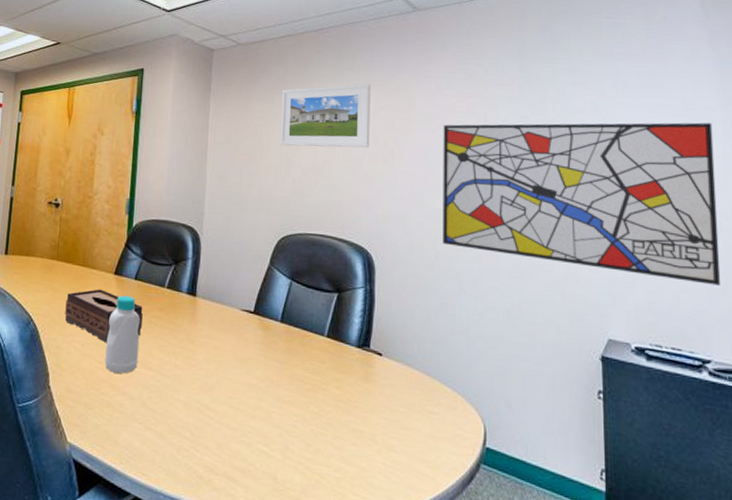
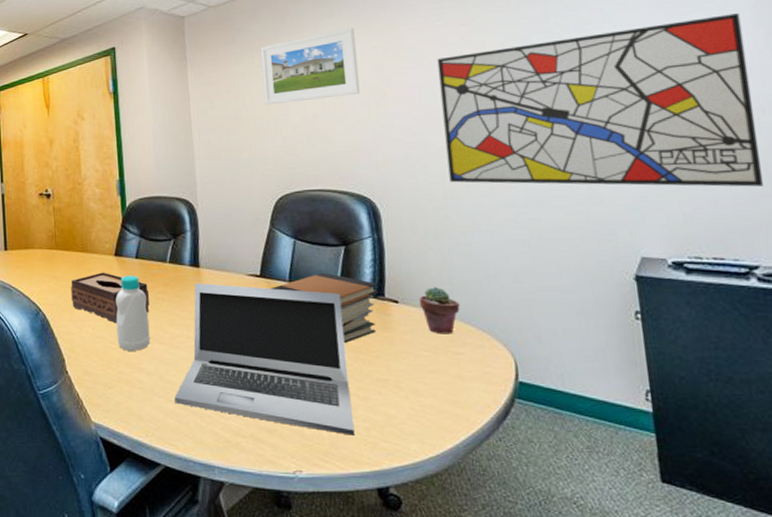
laptop: none [153,311,328,485] -> present [174,282,355,436]
book stack: none [261,316,364,390] -> present [270,272,378,343]
potted succulent: none [401,344,439,393] -> present [418,287,460,334]

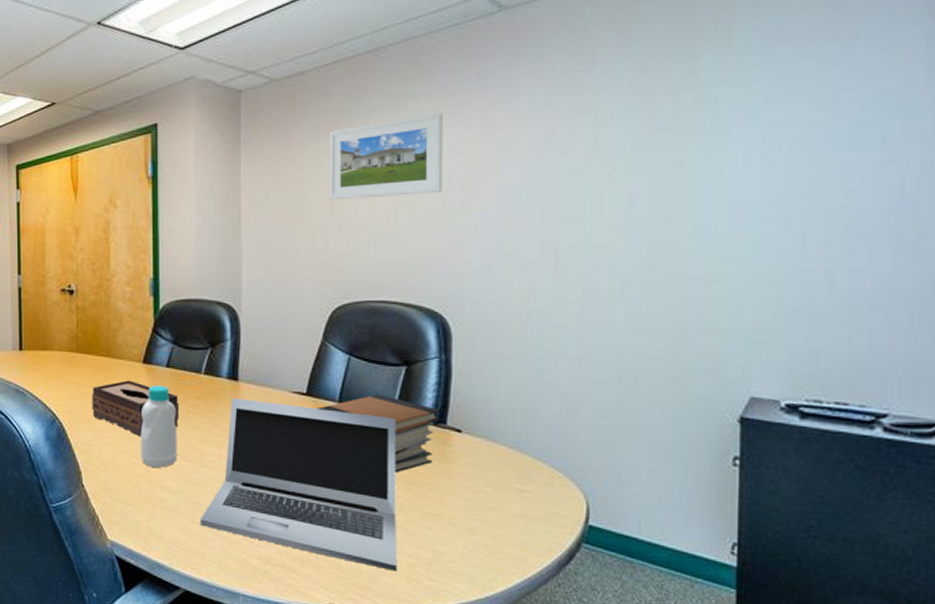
potted succulent: present [418,287,460,334] -> none [485,417,532,470]
wall art: present [437,13,764,187] -> none [537,116,917,324]

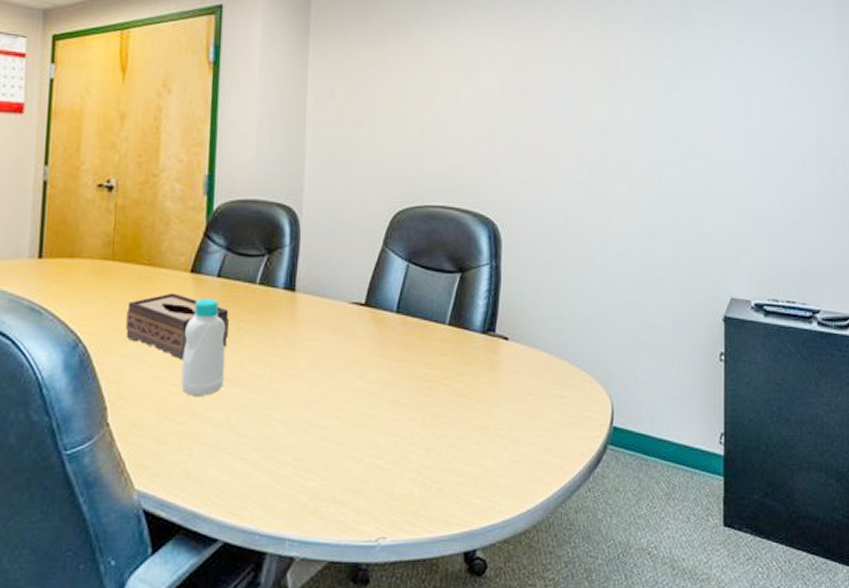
laptop: present [200,397,397,571] -> none [246,310,450,493]
book stack: present [316,393,439,472] -> none [374,302,489,385]
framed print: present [328,112,443,200] -> none [393,23,498,102]

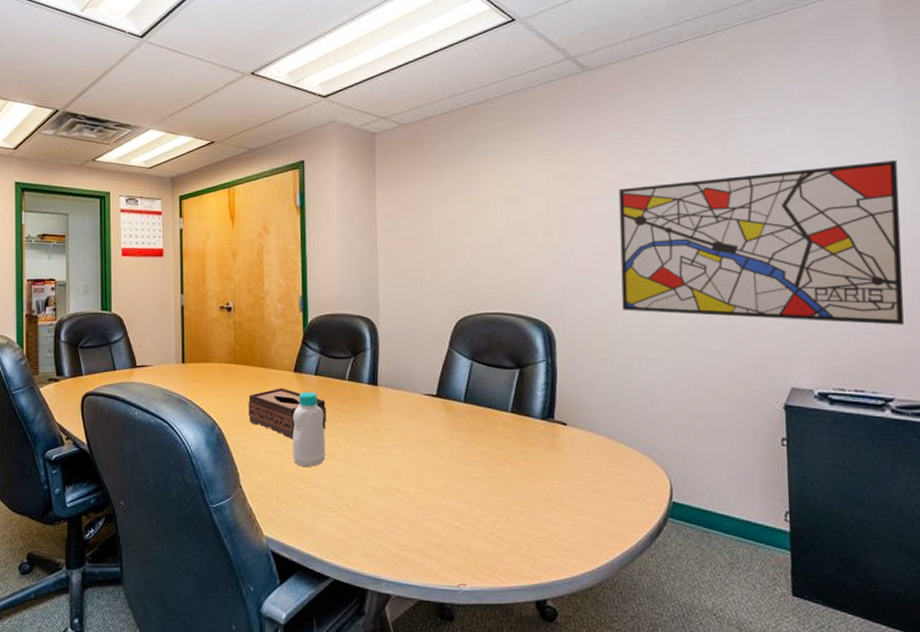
wall art: none [573,64,832,234] -> present [618,160,905,325]

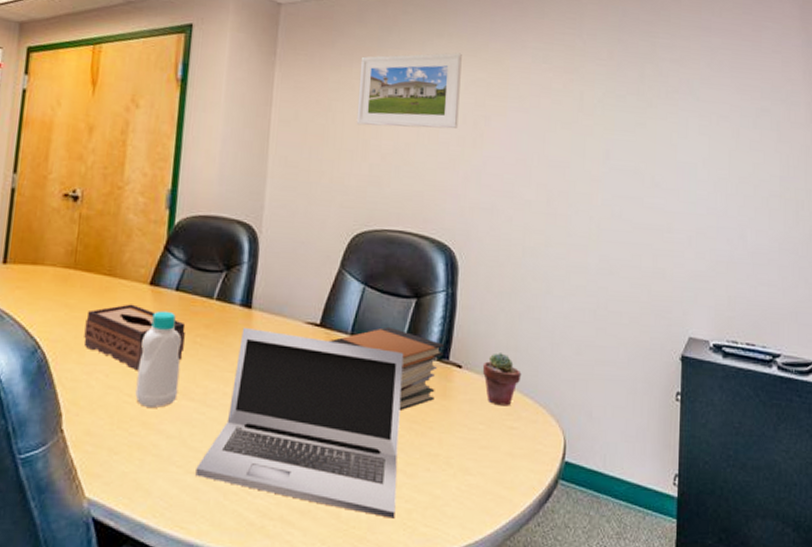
laptop: none [347,400,518,551] -> present [195,327,404,519]
book stack: none [445,393,548,462] -> present [328,326,444,410]
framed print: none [449,153,544,227] -> present [356,52,462,129]
potted succulent: none [586,411,624,456] -> present [482,353,522,406]
wall art: present [618,160,905,325] -> none [531,103,797,277]

